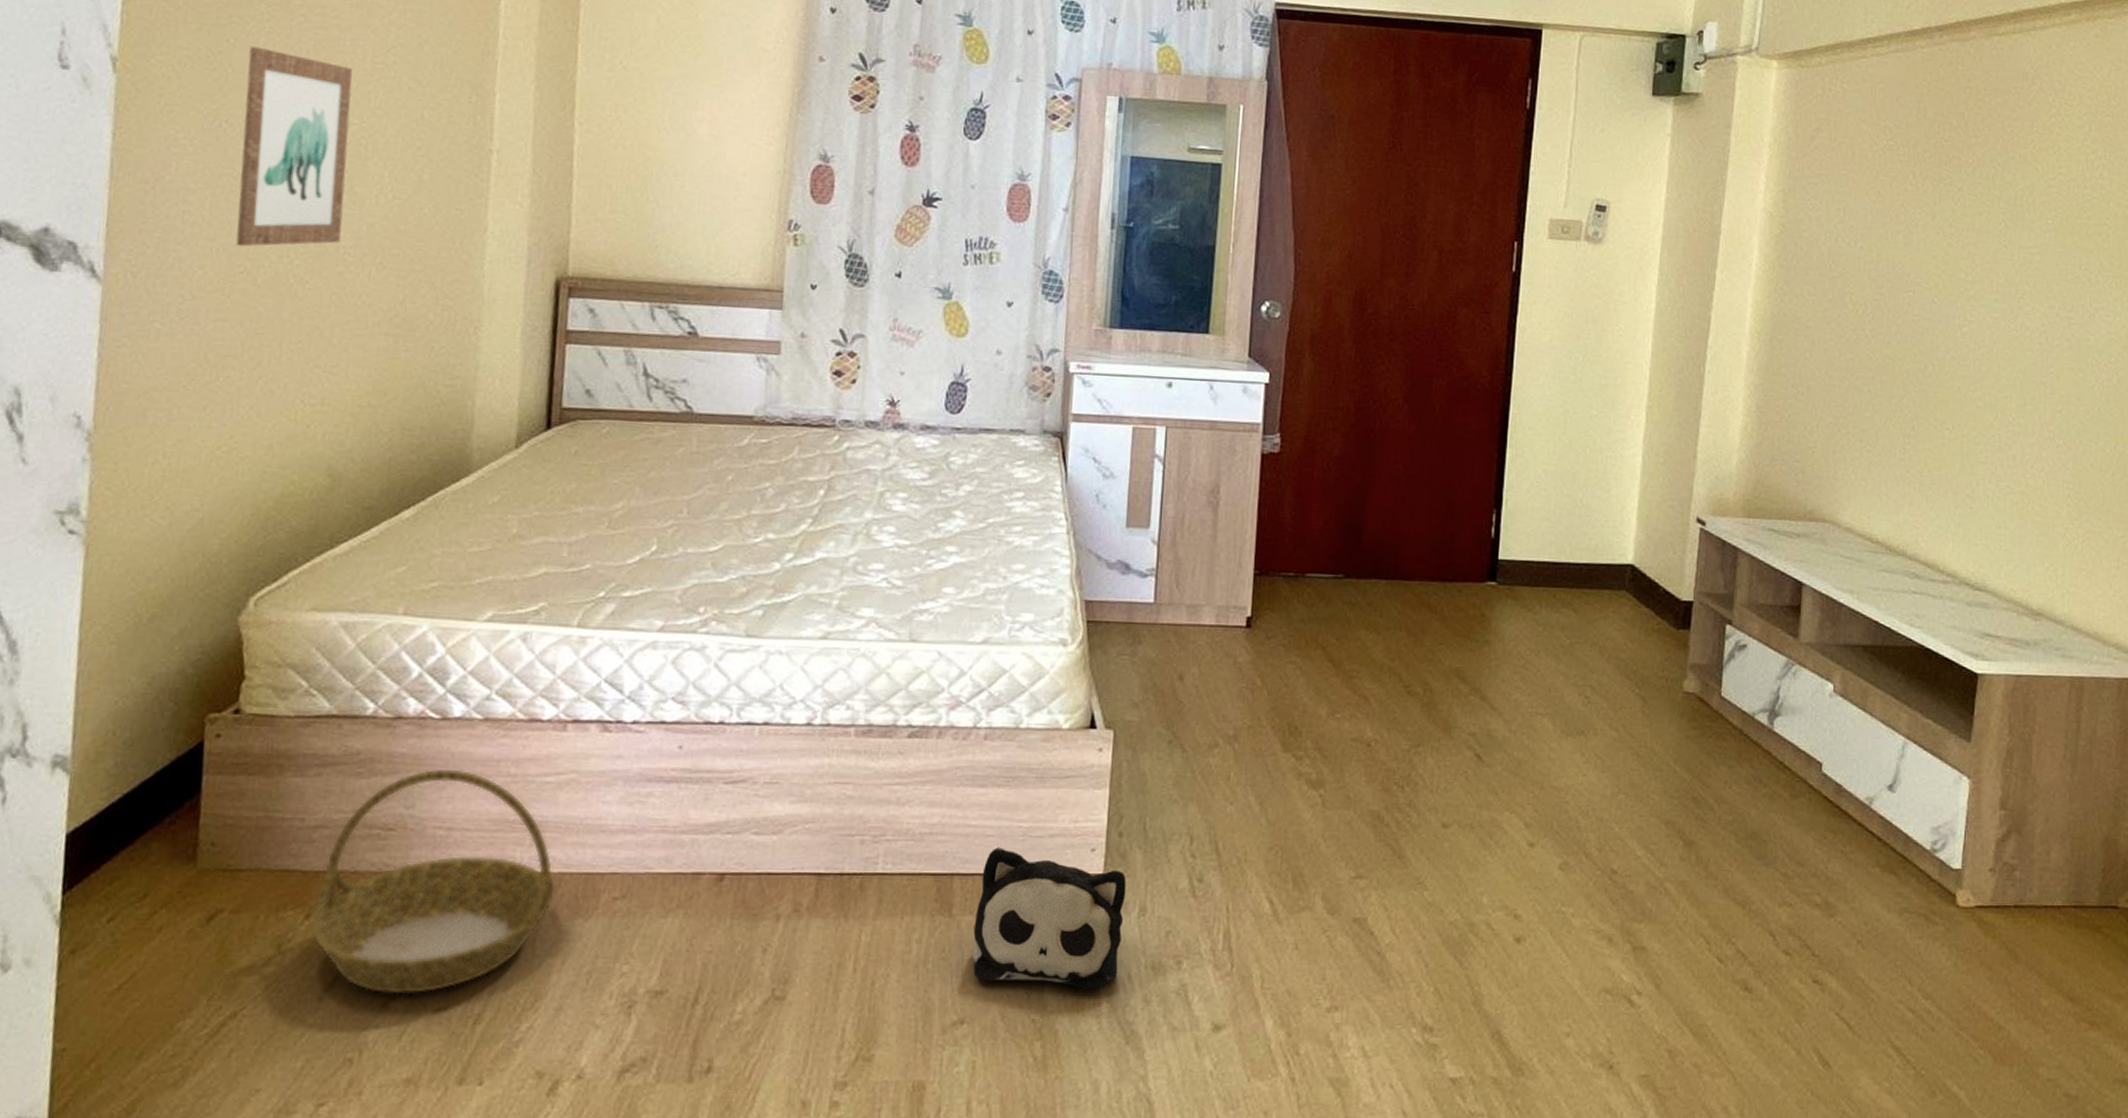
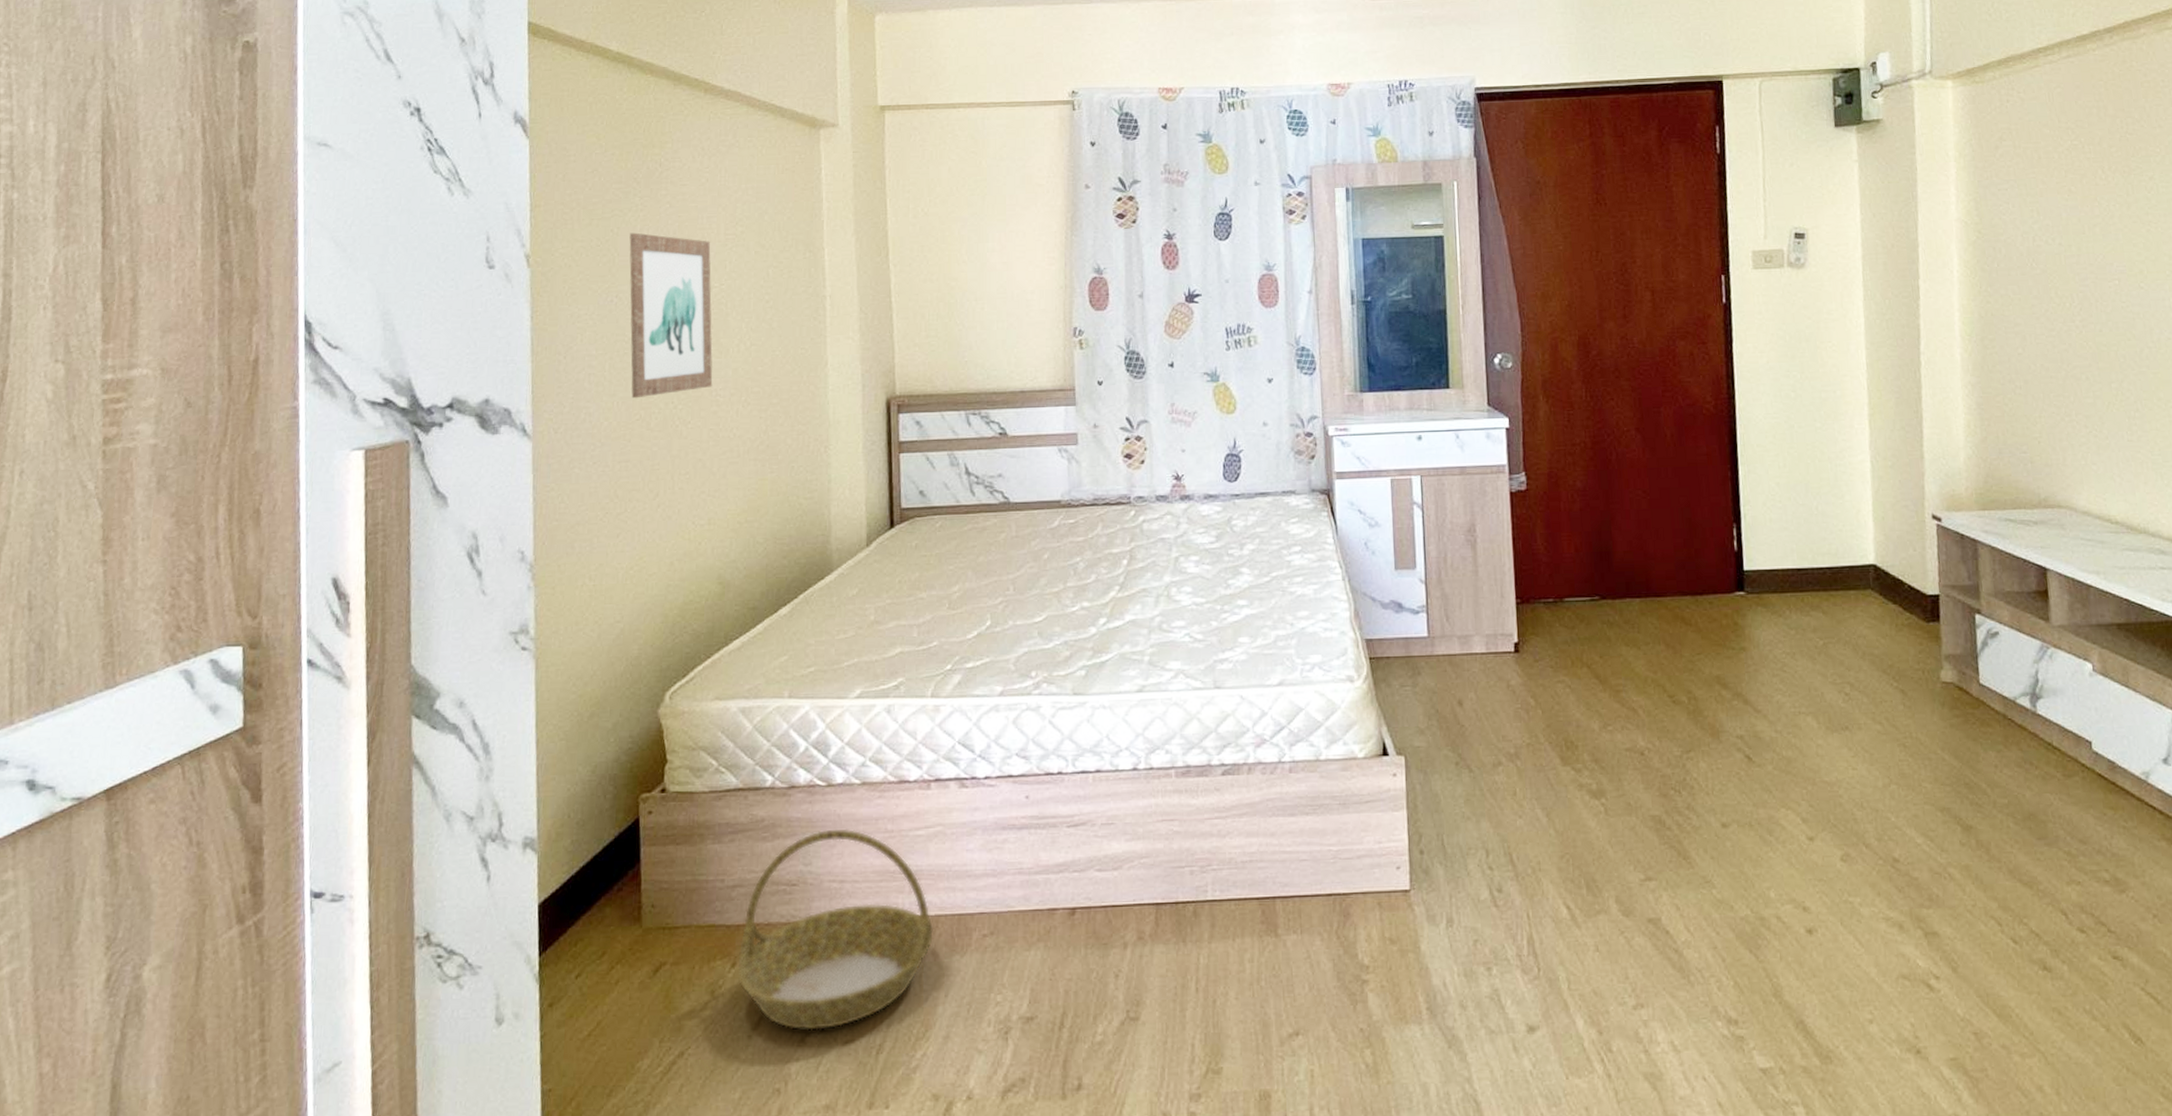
plush toy: present [973,847,1127,991] -> none [1298,870,1433,1000]

